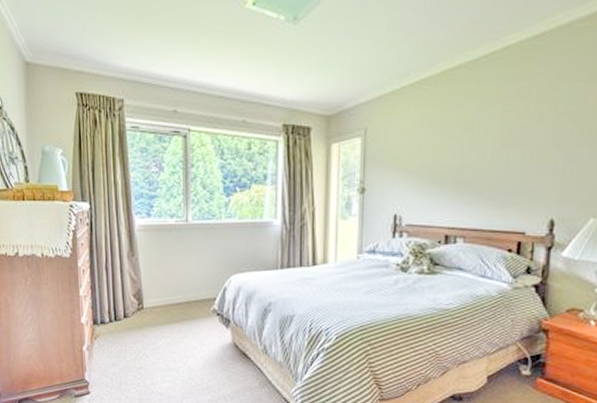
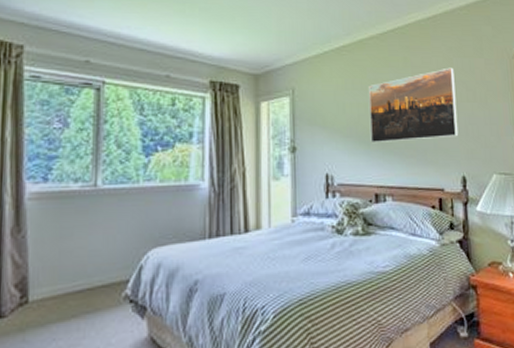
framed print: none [445,96,559,185] -> present [369,67,459,144]

